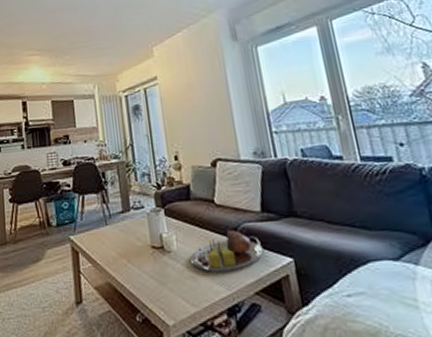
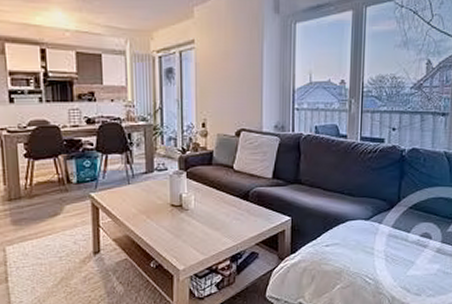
serving tray: present [189,229,263,272] -> none [204,192,268,227]

